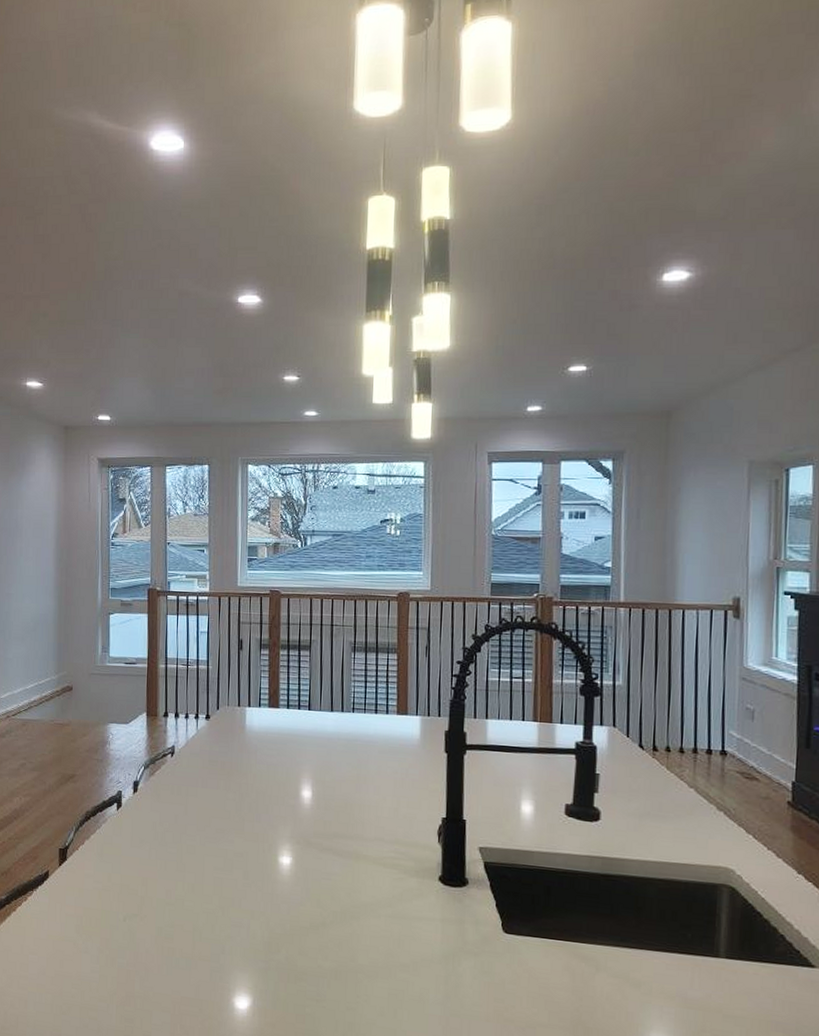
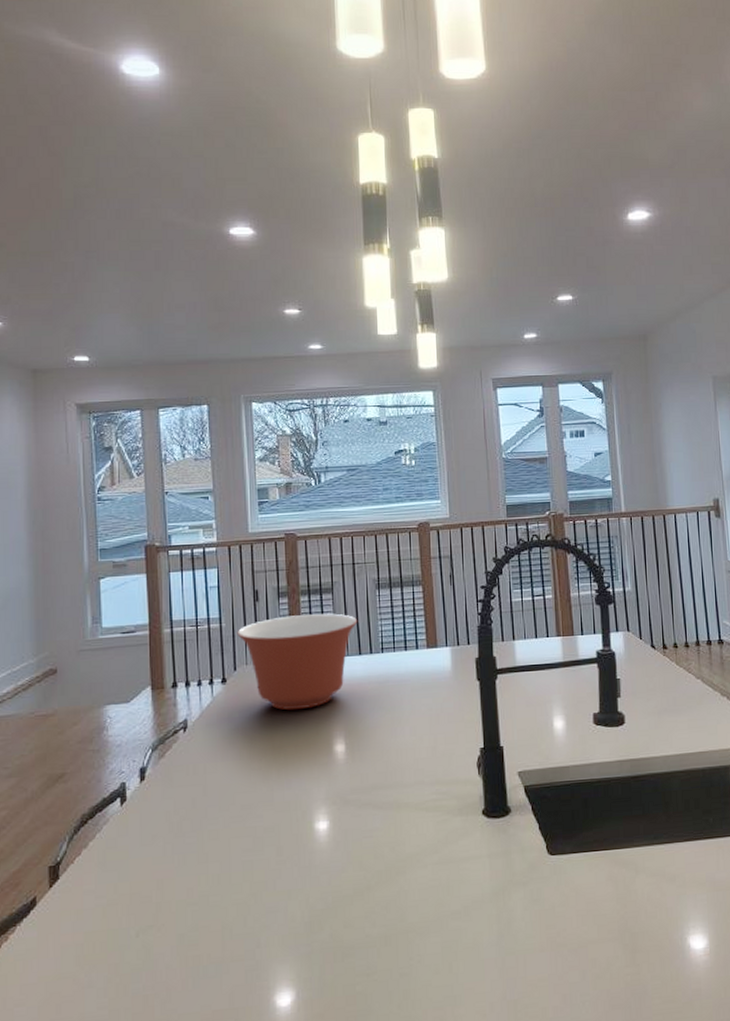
mixing bowl: none [221,666,332,753] -> present [237,613,358,711]

